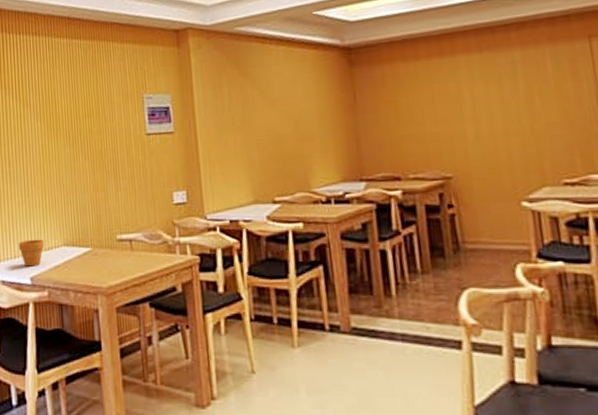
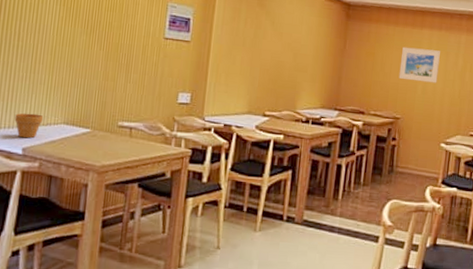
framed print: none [433,79,494,126] -> present [398,46,440,83]

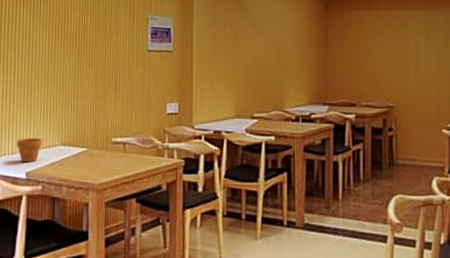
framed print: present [398,46,440,83] -> none [387,31,430,66]

